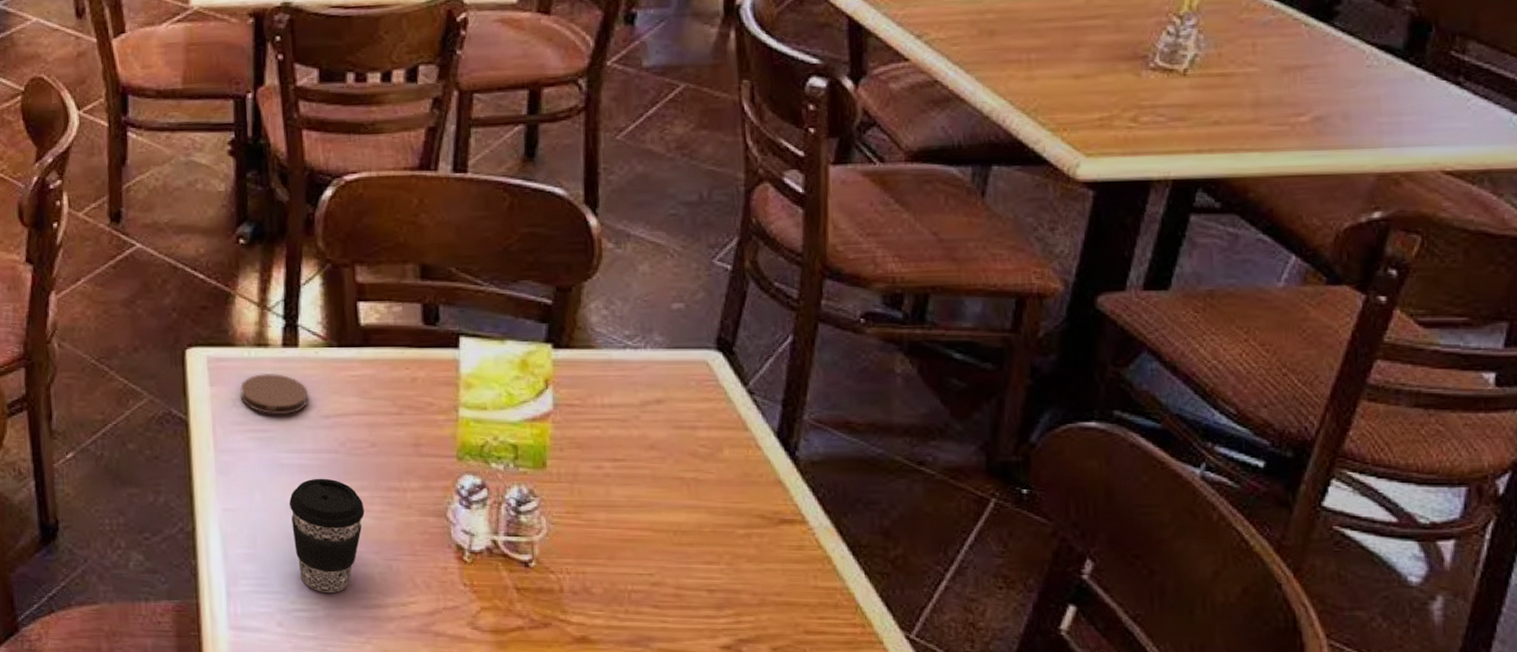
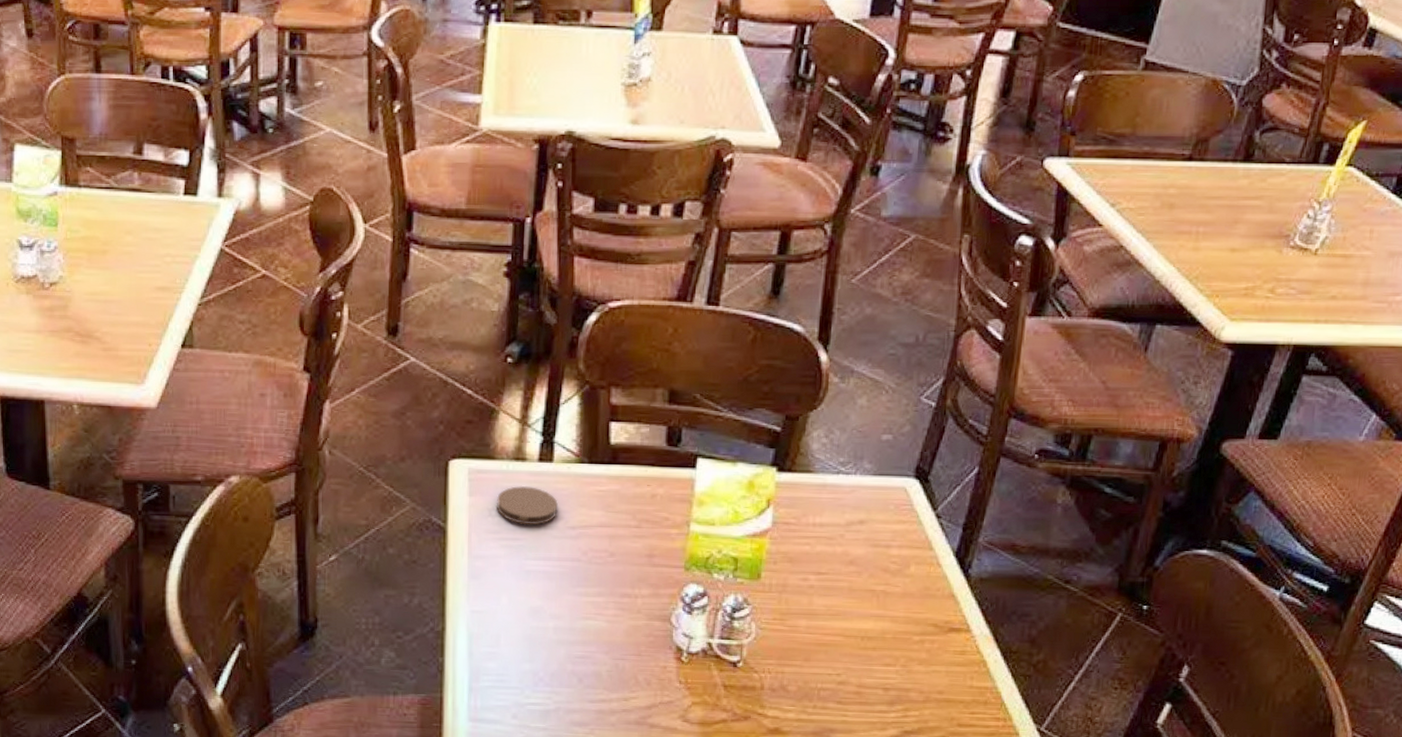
coffee cup: present [289,478,365,593] -> none [532,584,599,688]

